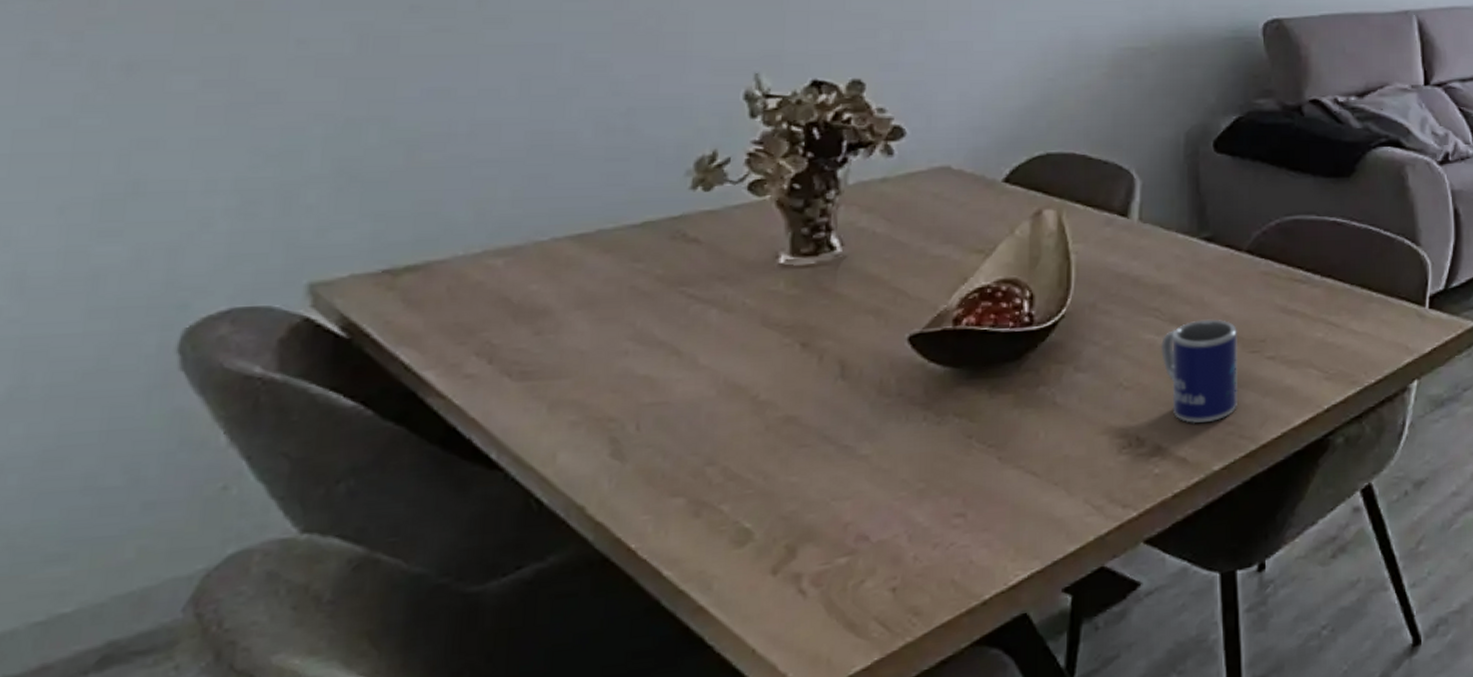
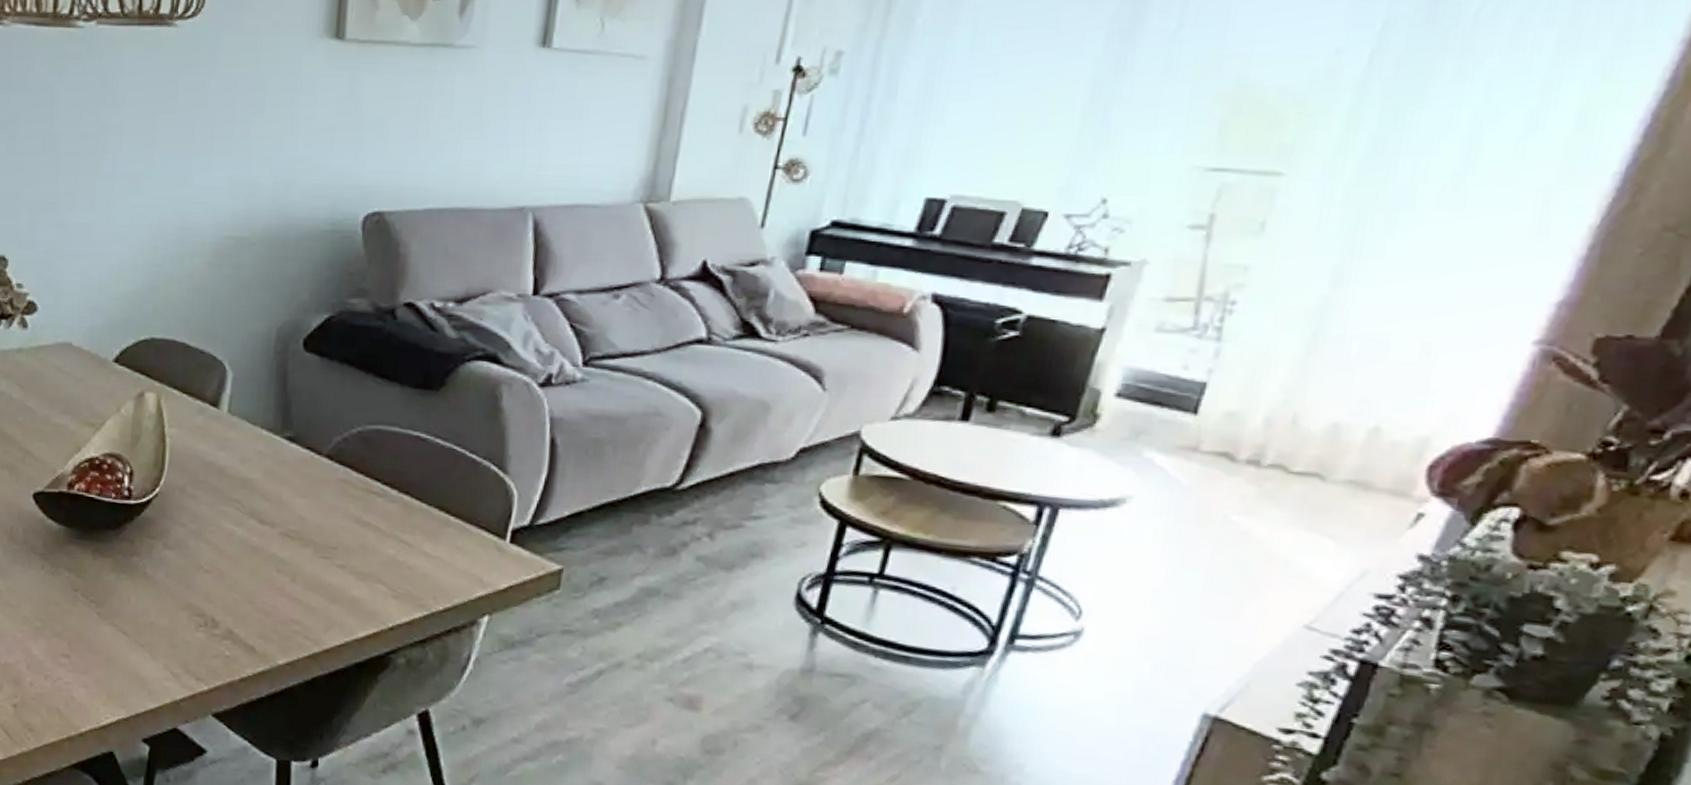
mug: present [1160,319,1237,424] -> none [239,518,311,618]

